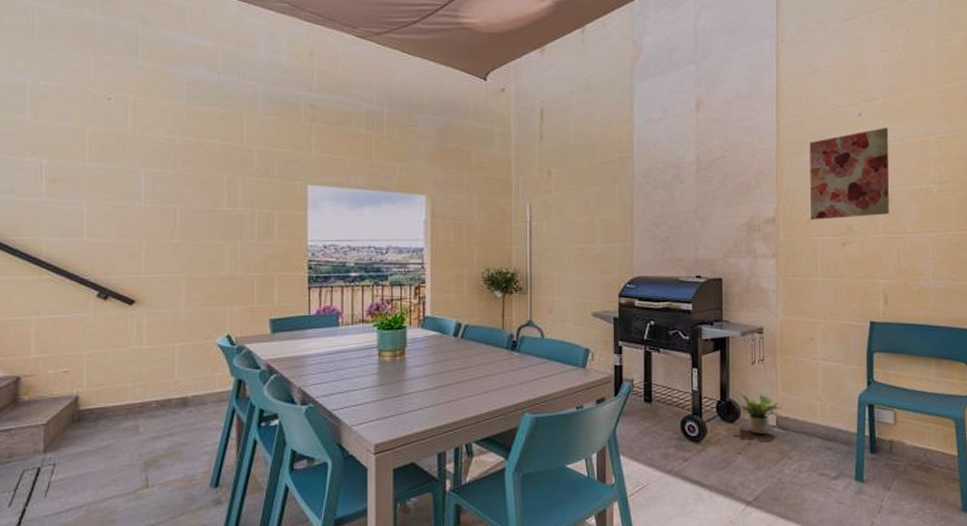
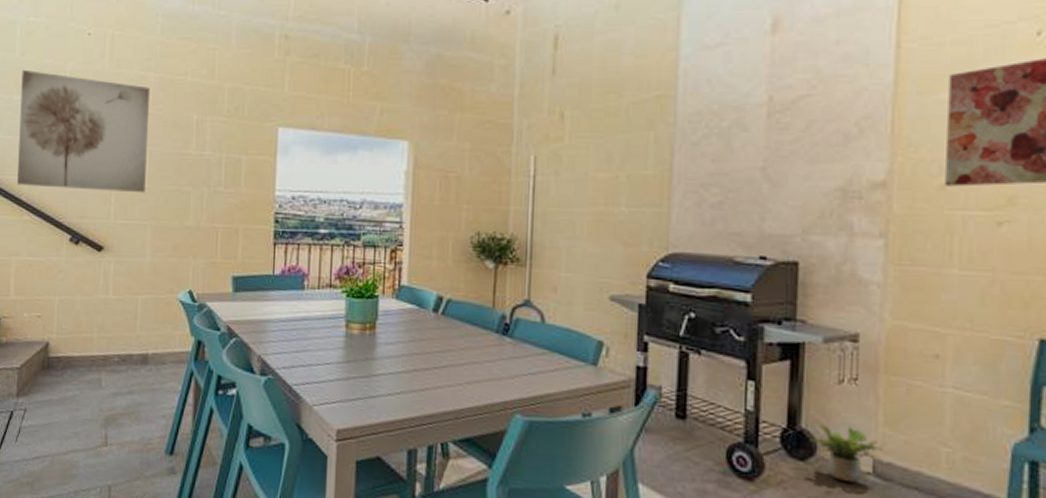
wall art: none [34,132,178,248] -> present [17,69,151,193]

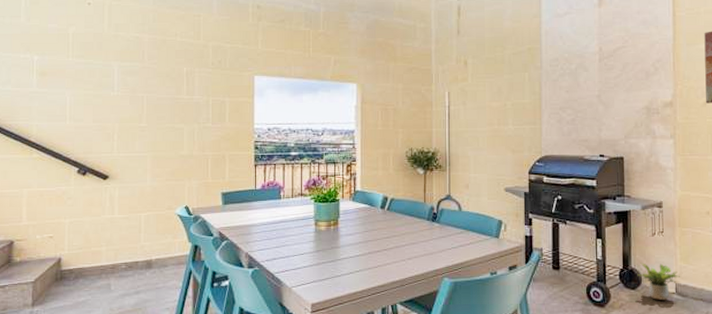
wall art: present [17,69,151,193] -> none [26,32,146,131]

